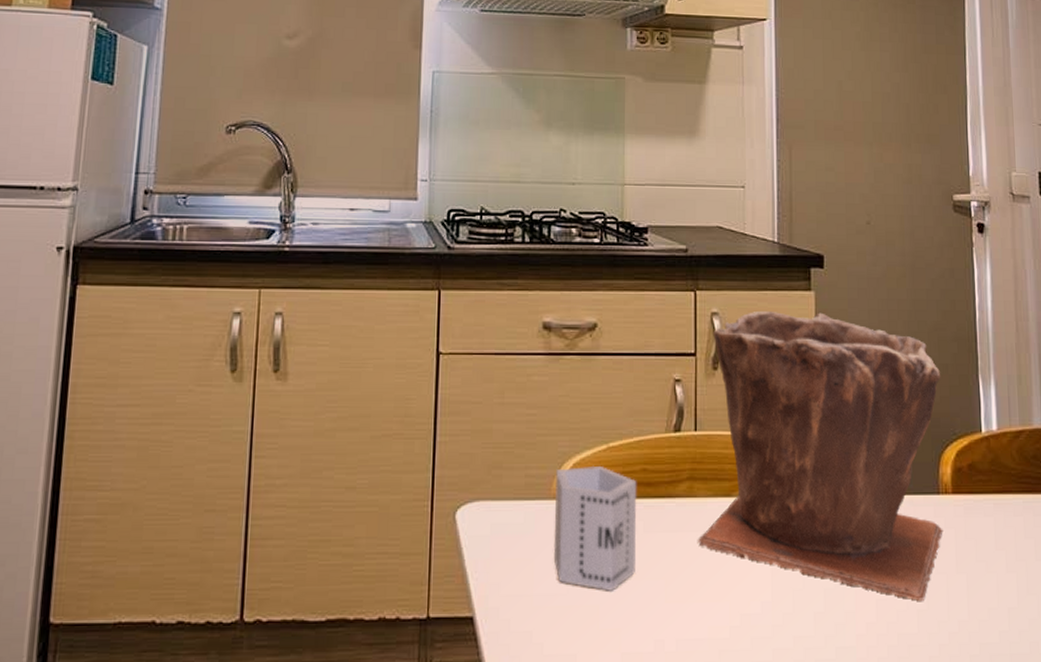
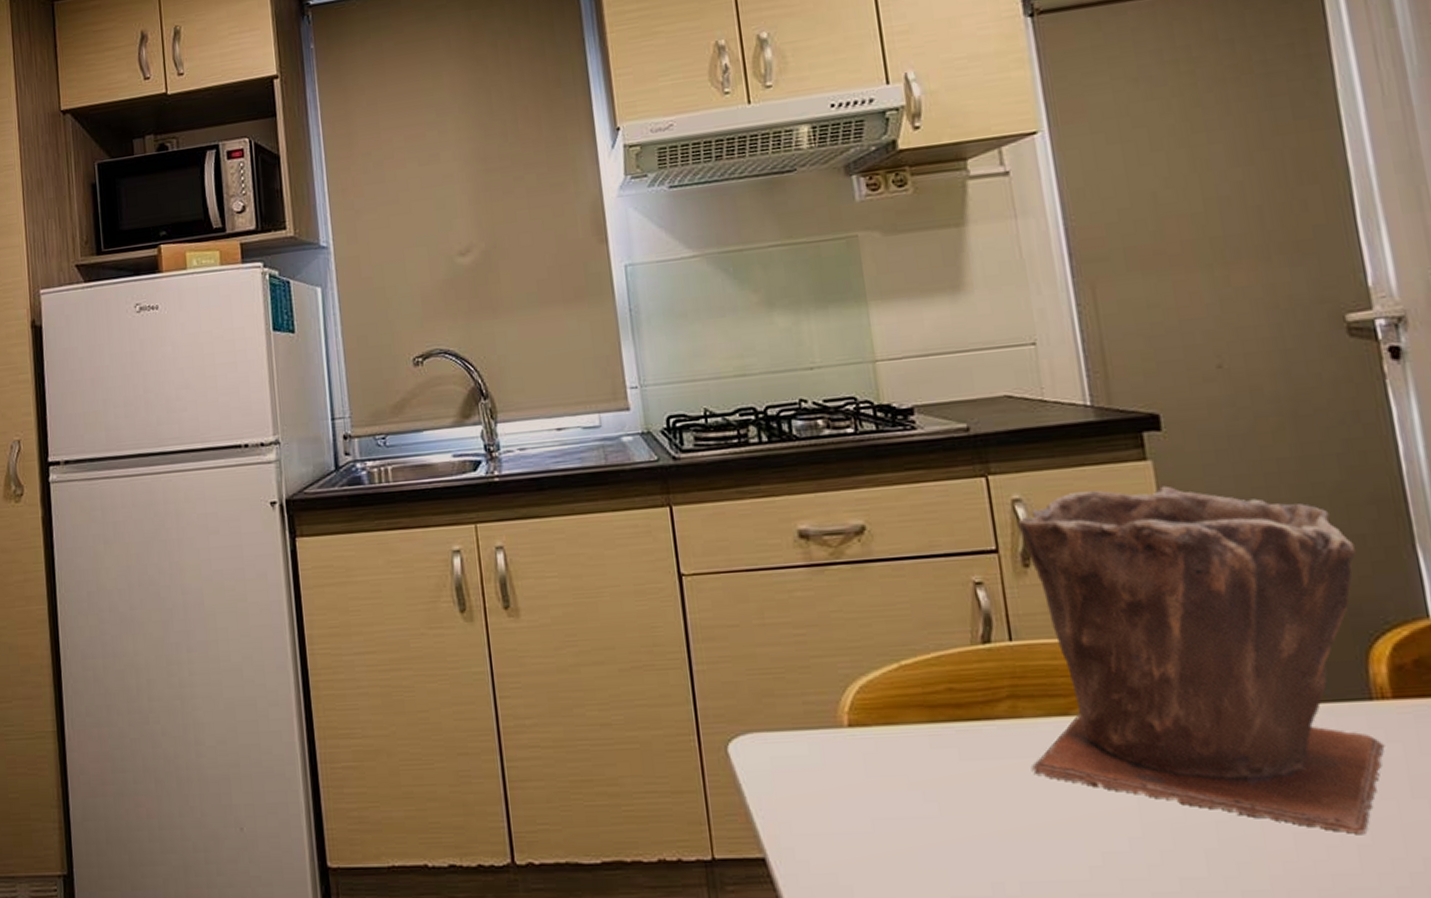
cup: present [553,467,637,591] -> none [839,688,955,828]

